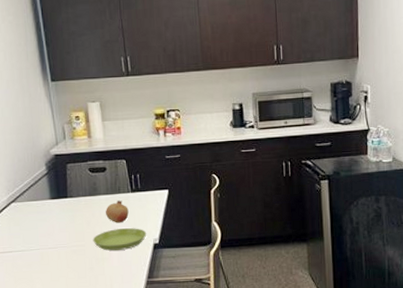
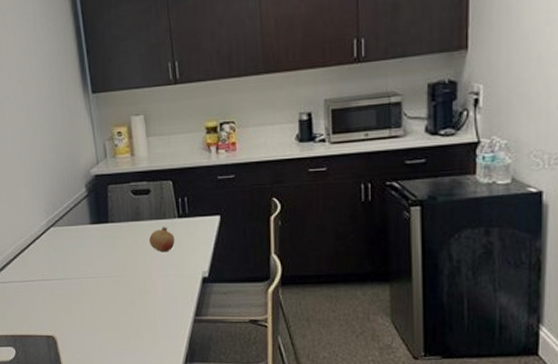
saucer: present [93,228,147,251] -> none [135,258,195,283]

